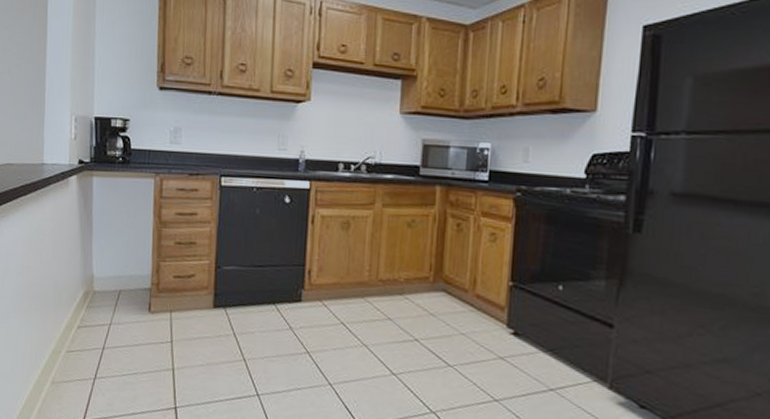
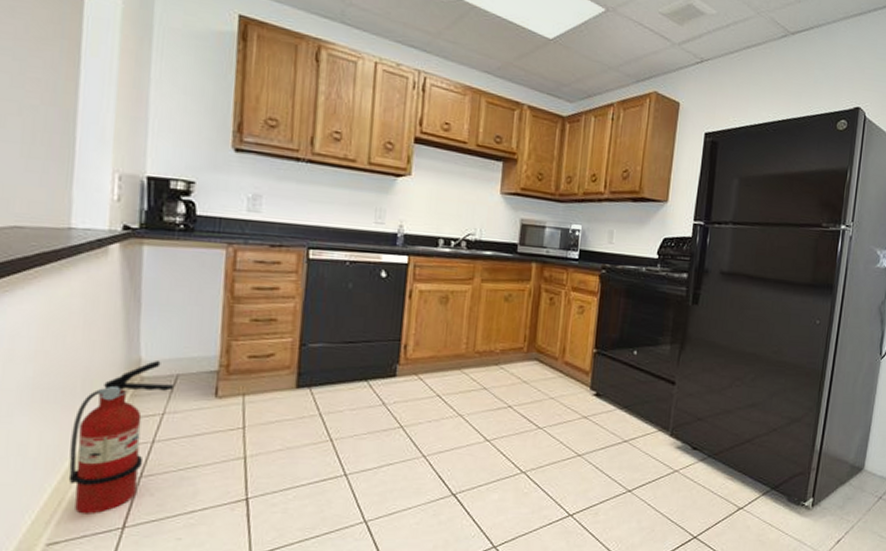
fire extinguisher: none [45,277,119,406] -> present [68,361,175,514]

